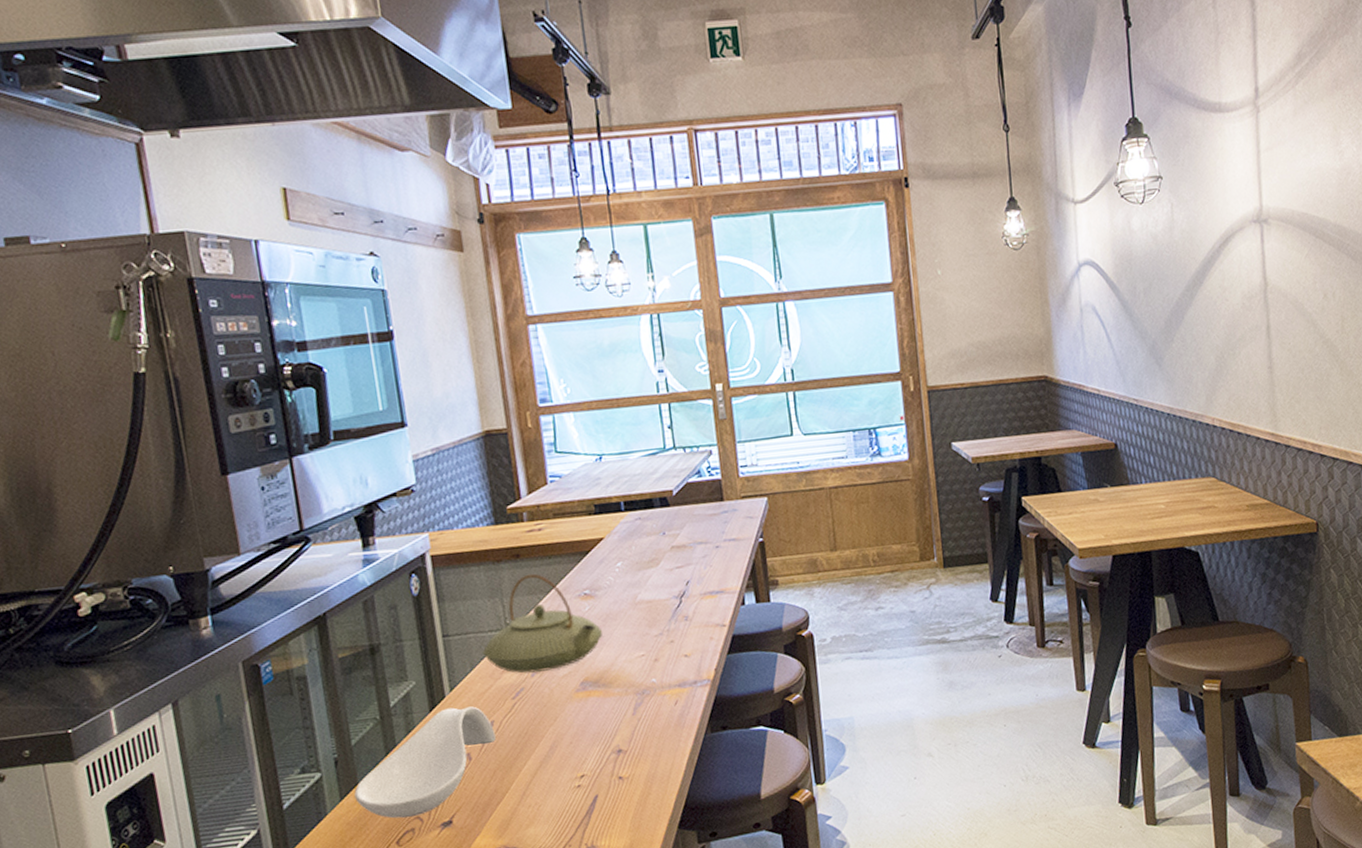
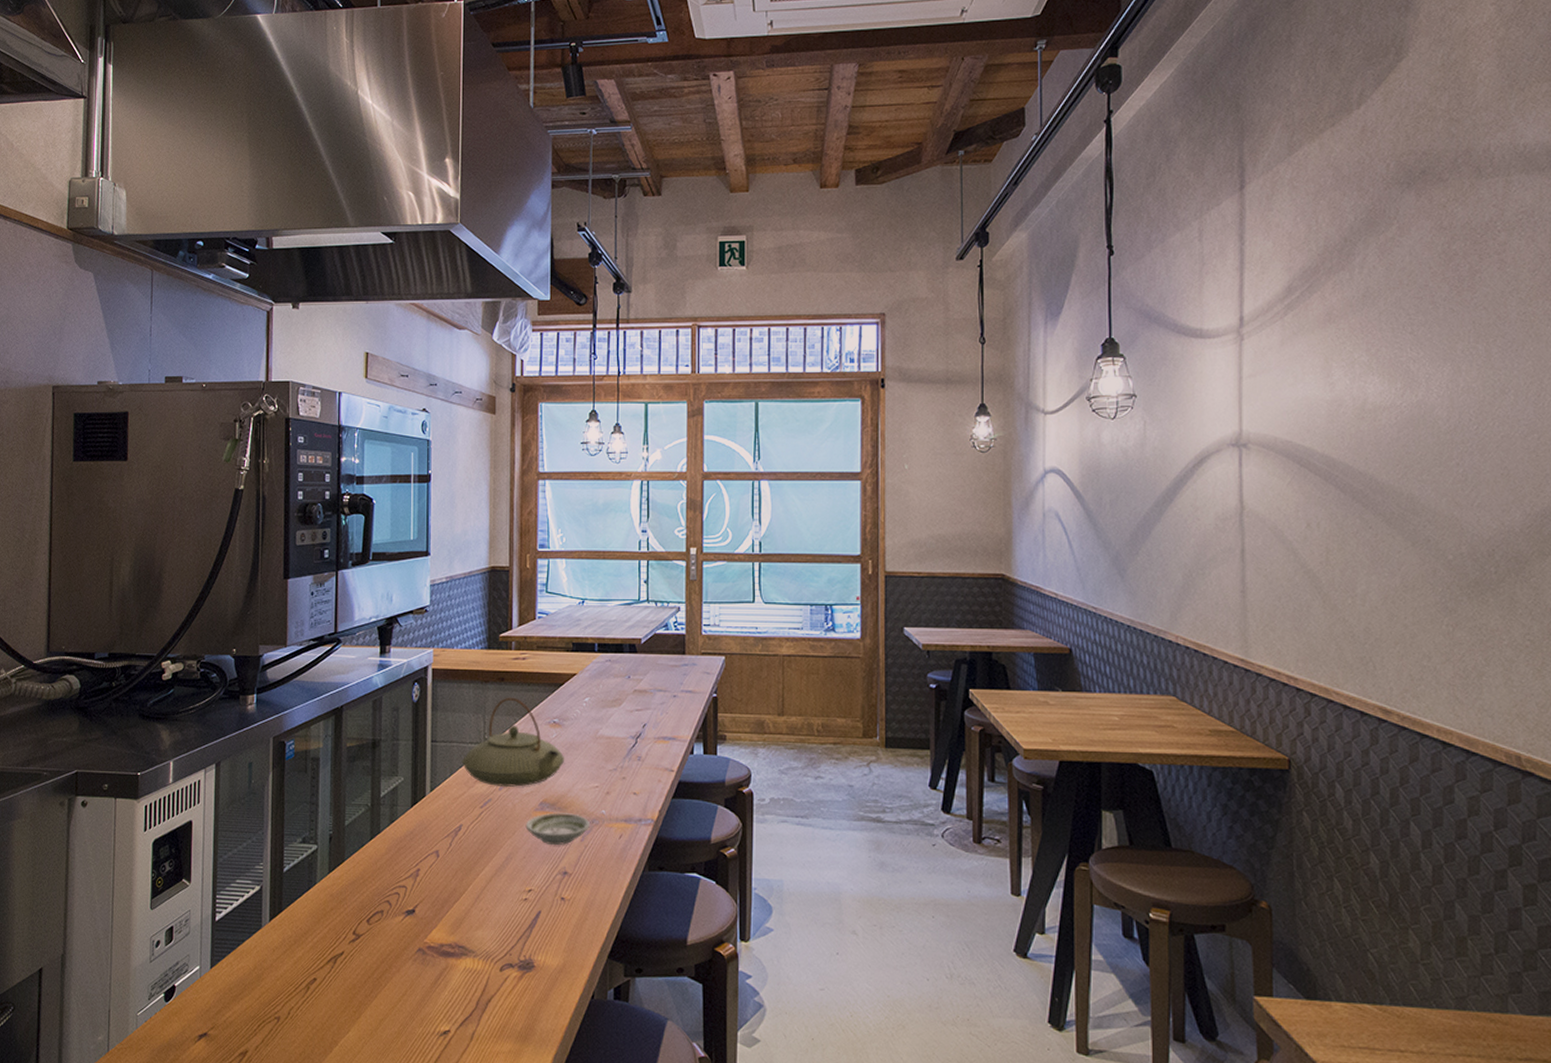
spoon rest: present [354,706,496,819] -> none [340,806,462,899]
saucer: none [567,687,641,725] -> present [525,812,590,845]

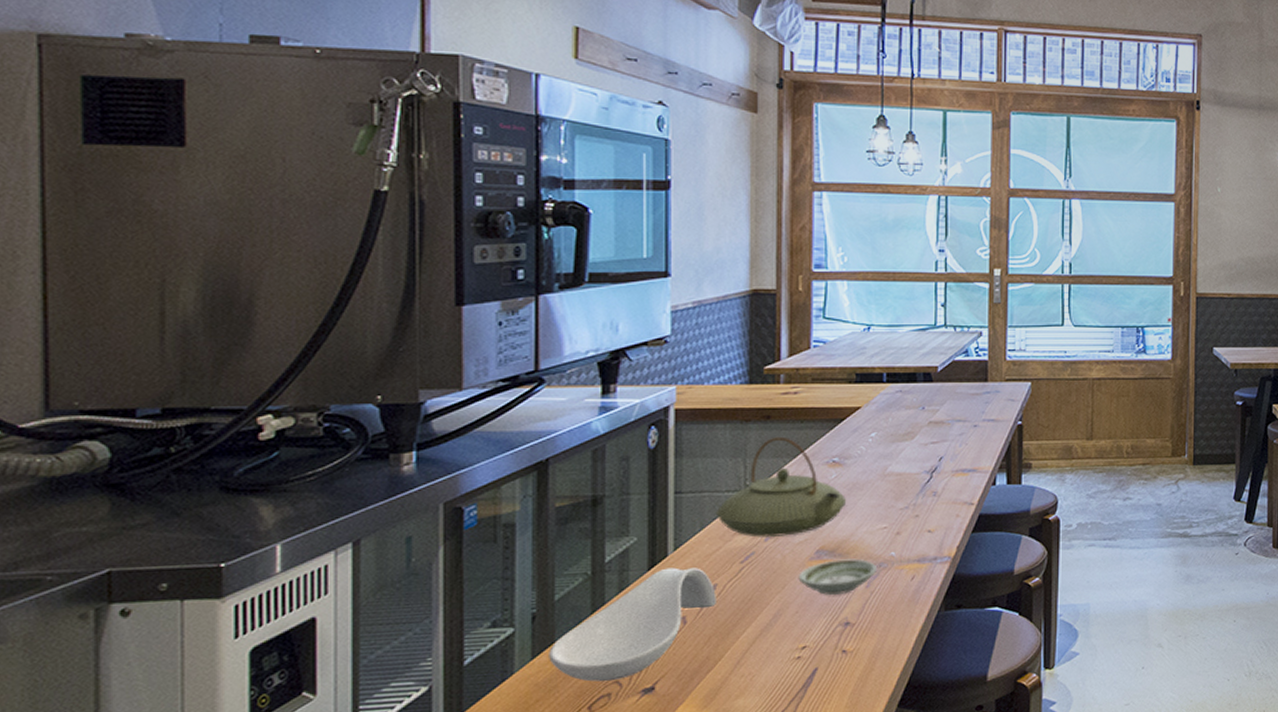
spoon rest: none [340,806,462,899] -> present [549,567,716,682]

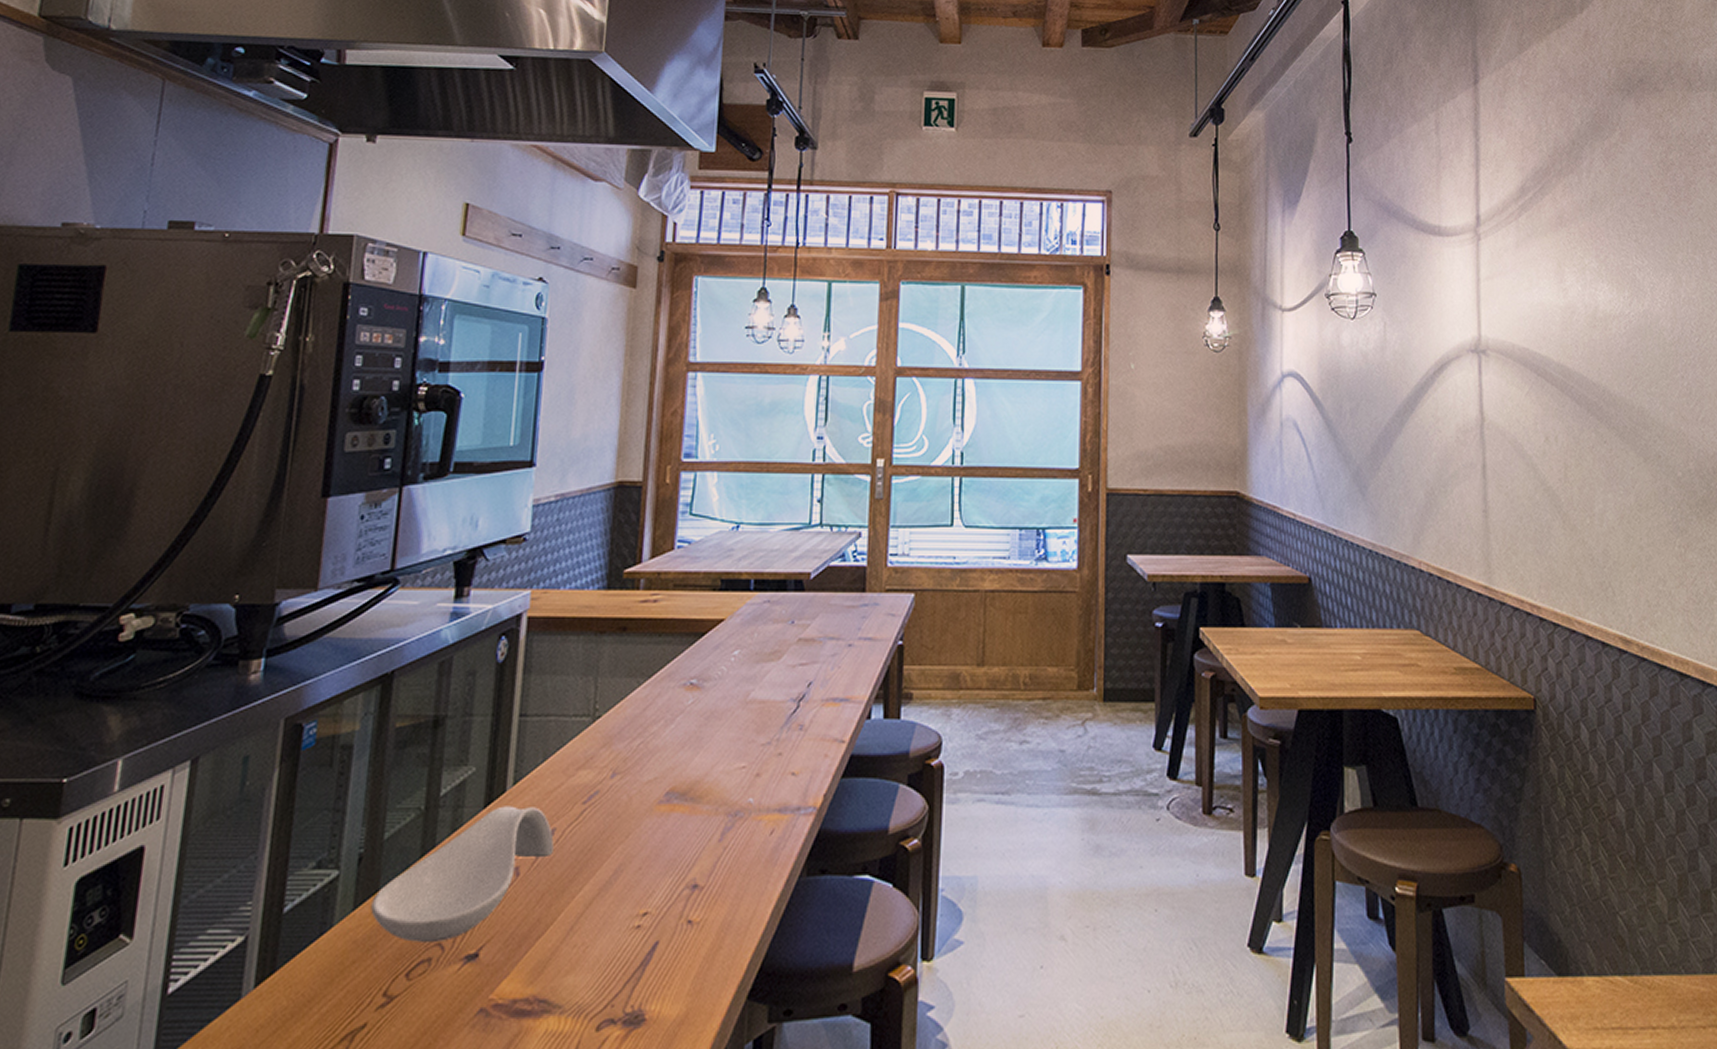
teapot: present [715,436,846,538] -> none [560,652,702,774]
saucer: present [798,558,877,595] -> none [644,804,732,848]

